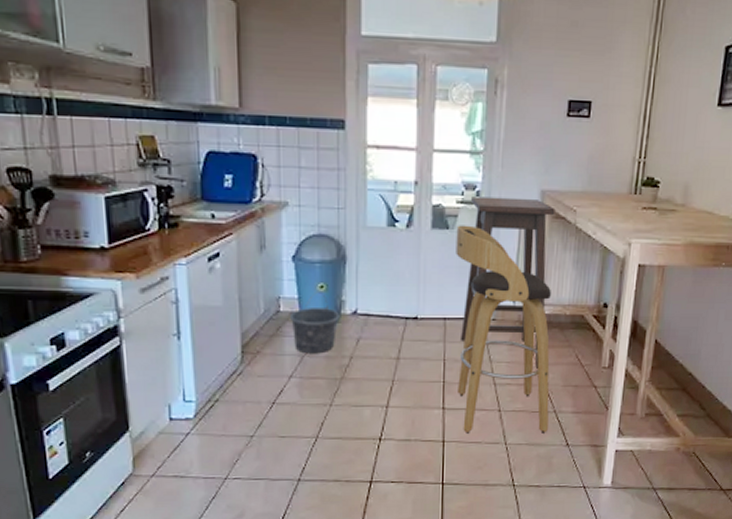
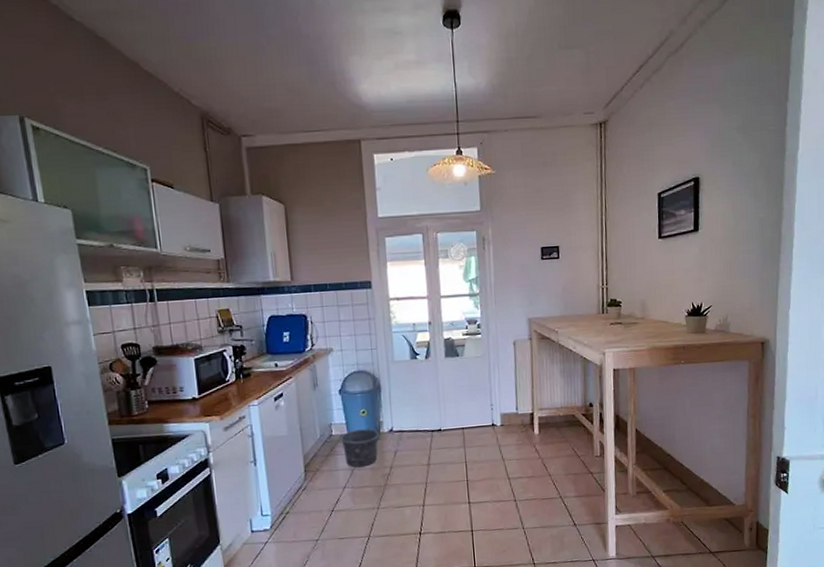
bar stool: present [456,225,551,434] -> none [464,351,557,523]
bar stool: present [461,196,556,369] -> none [474,326,543,464]

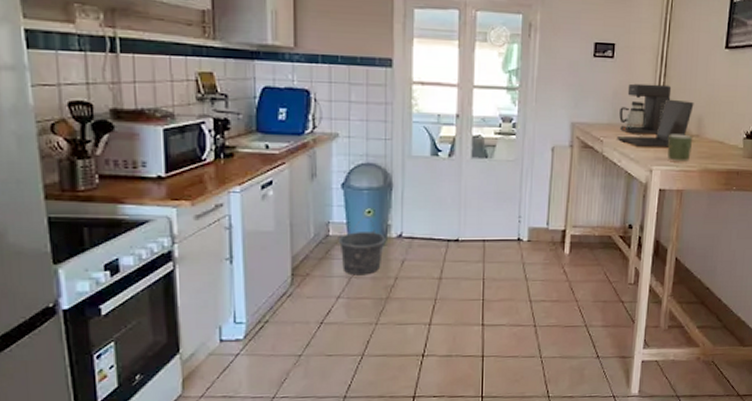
coffee maker: none [569,276,615,323] -> present [619,83,672,135]
laptop: none [570,288,636,335] -> present [617,99,694,149]
mug: none [616,318,640,344] -> present [667,134,693,163]

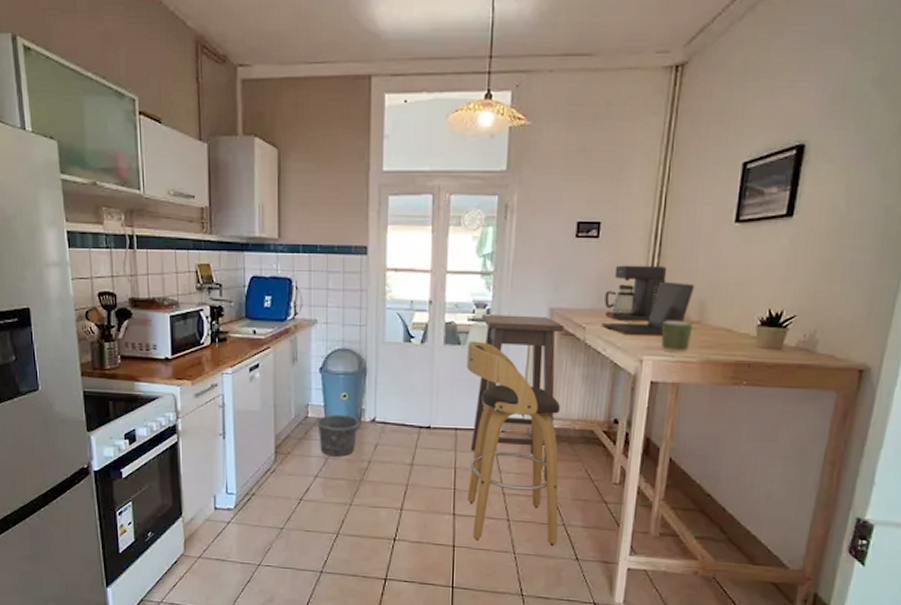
bar stool: none [494,154,581,348] -> present [467,341,560,546]
bar stool: none [499,128,584,286] -> present [471,314,564,481]

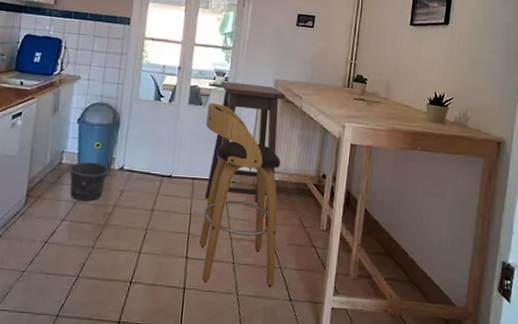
laptop: present [602,281,695,337] -> none [314,65,383,108]
coffee maker: present [604,265,667,321] -> none [317,50,363,95]
mug: present [661,320,693,353] -> none [359,95,382,122]

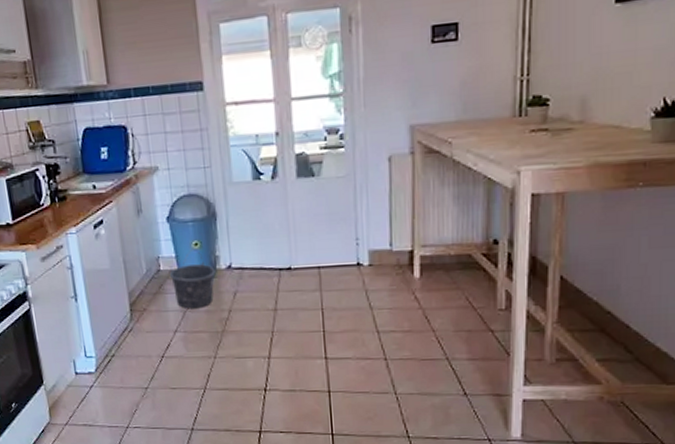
bar stool: present [200,102,280,287] -> none [322,170,441,383]
bar stool: present [205,81,286,227] -> none [335,135,428,314]

